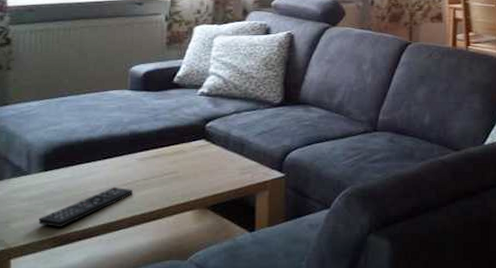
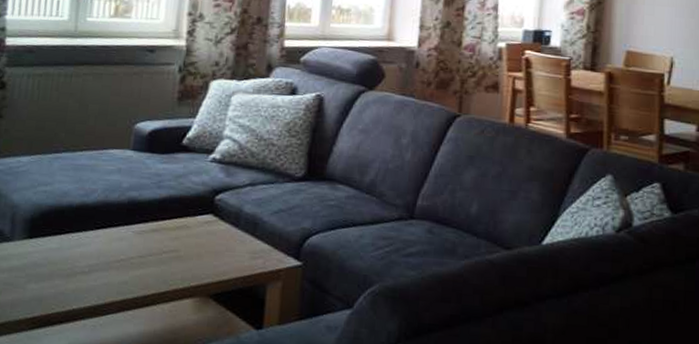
remote control: present [38,186,133,227] -> none [17,262,126,306]

